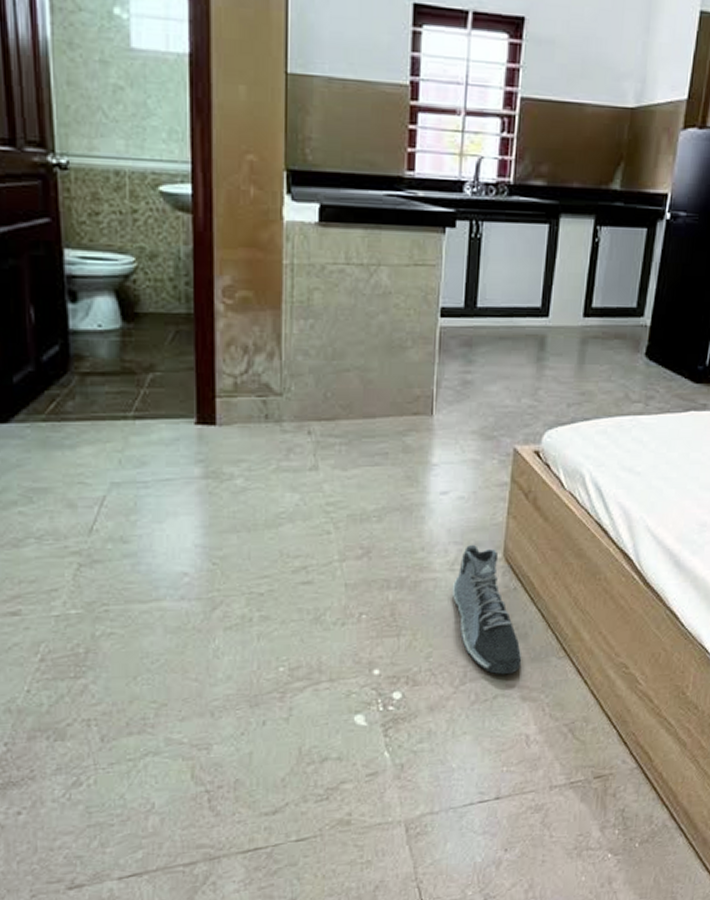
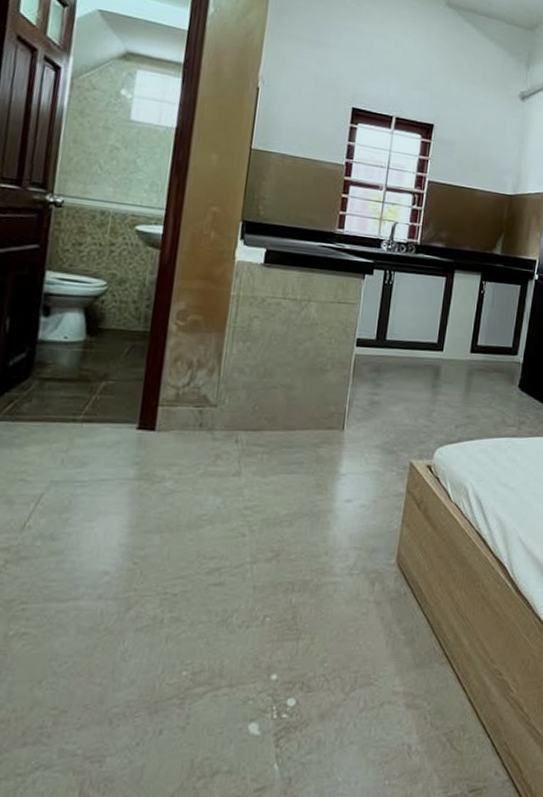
sneaker: present [451,544,522,675] -> none [349,550,408,681]

